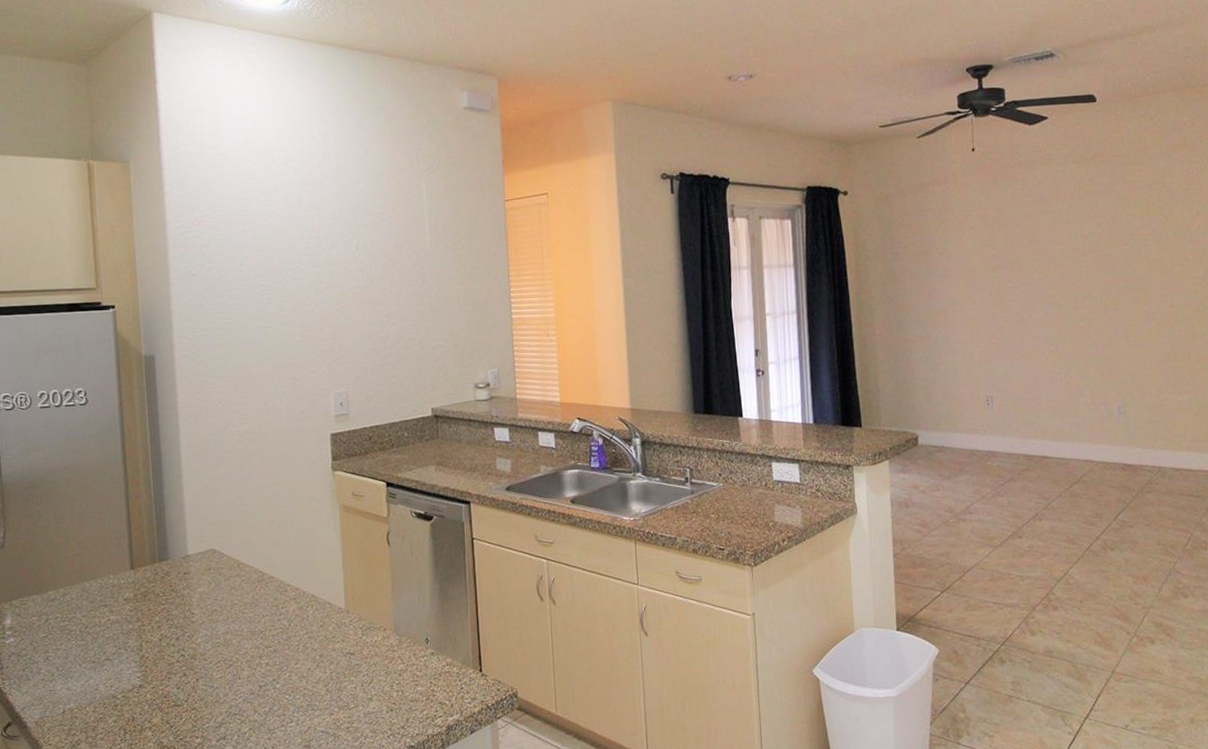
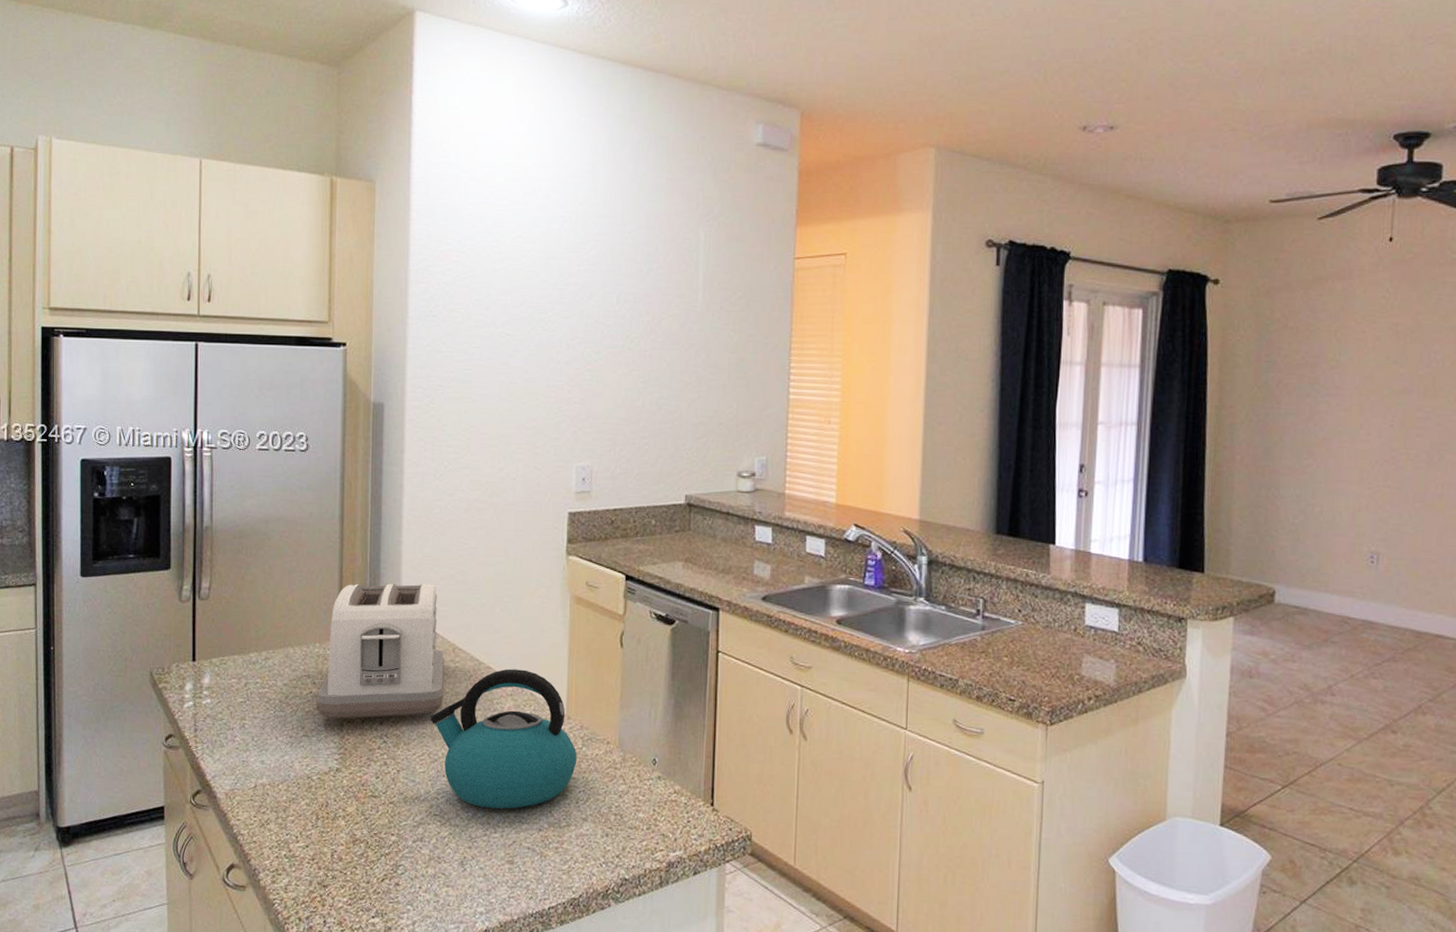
toaster: none [115,509,233,642] -> present [316,583,445,719]
kettle: none [222,575,359,702] -> present [430,669,577,809]

